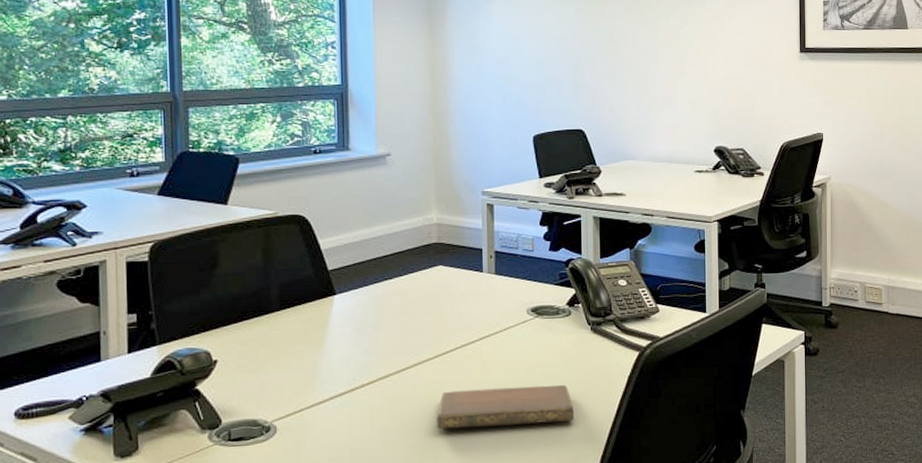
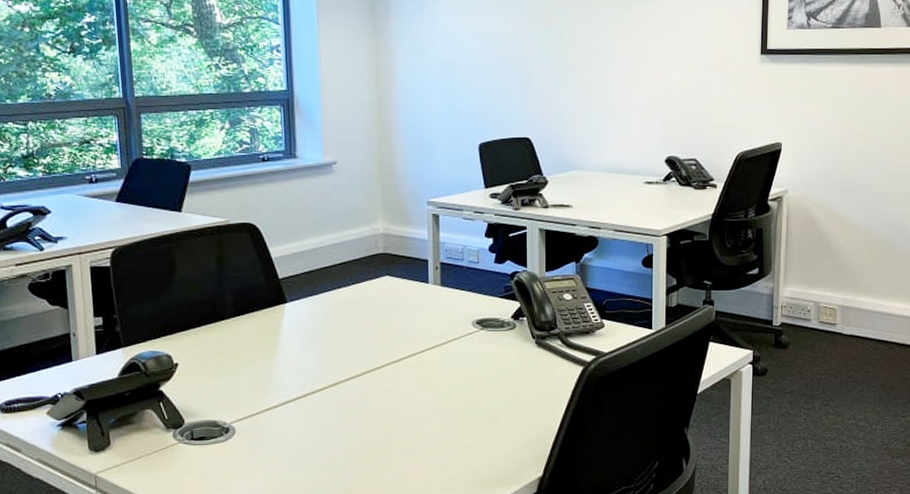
notebook: present [437,384,575,430] -> none [385,396,518,437]

